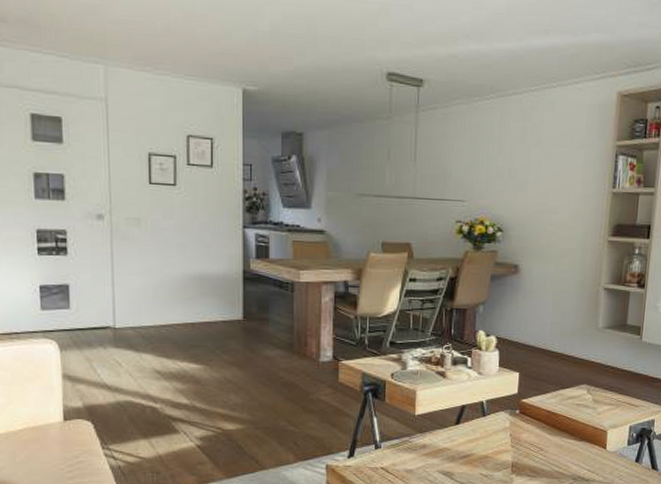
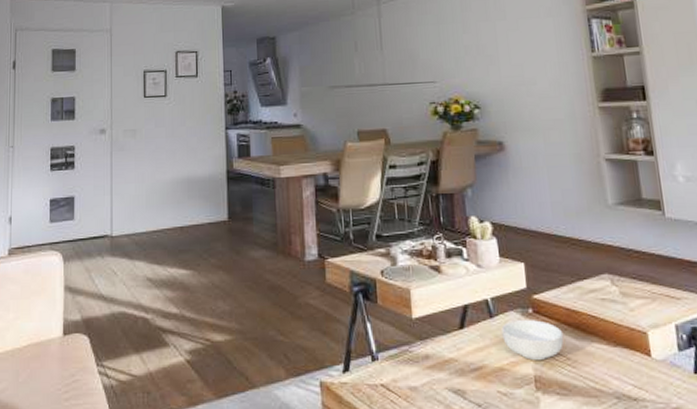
cereal bowl: none [491,419,541,450] -> present [501,320,564,360]

